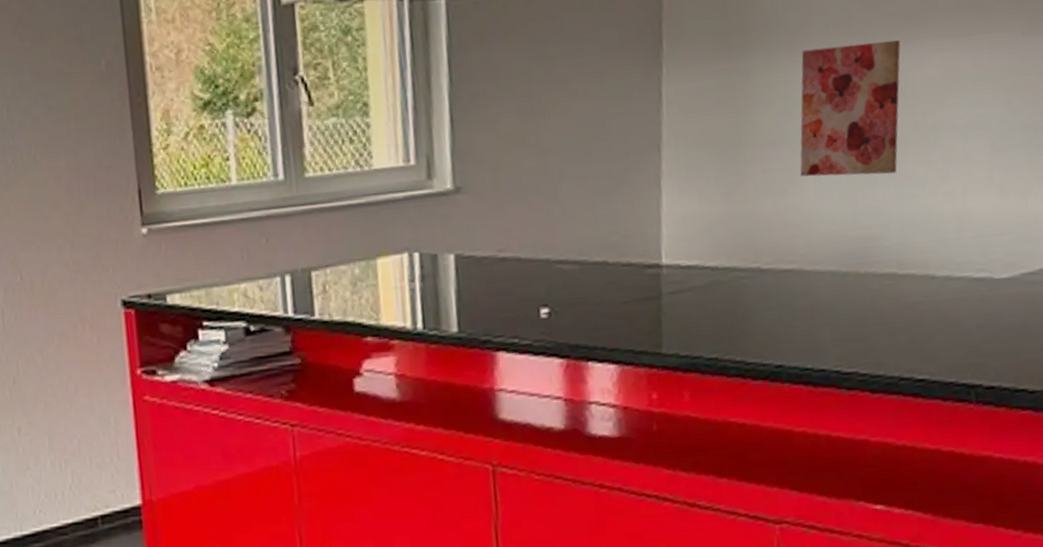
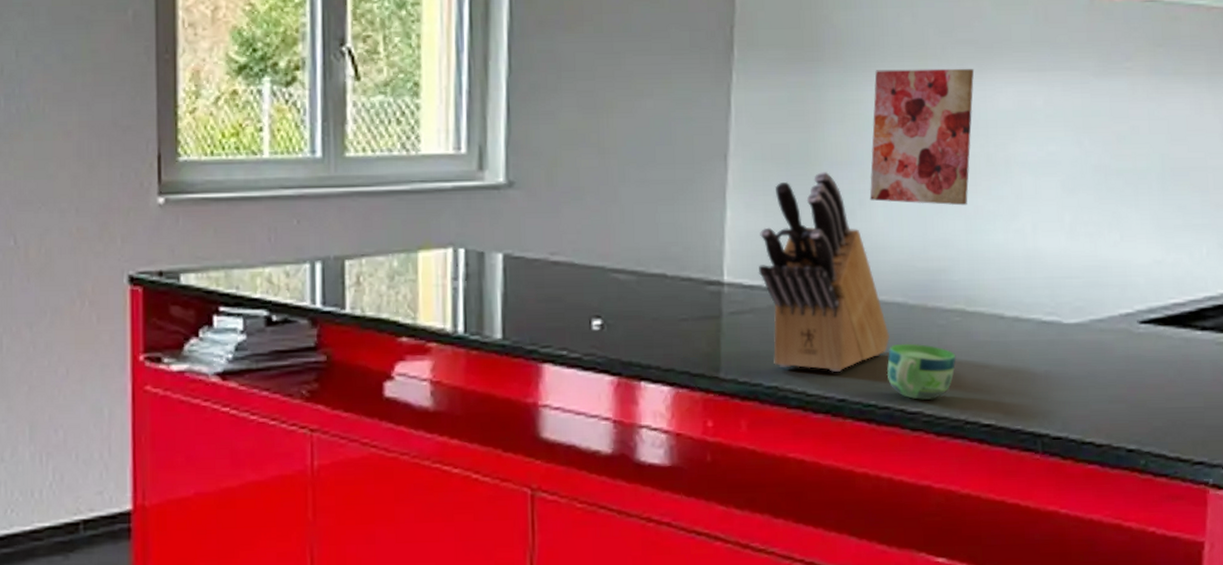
knife block: none [694,152,824,341] -> present [758,171,890,372]
cup: none [821,308,889,361] -> present [886,343,956,400]

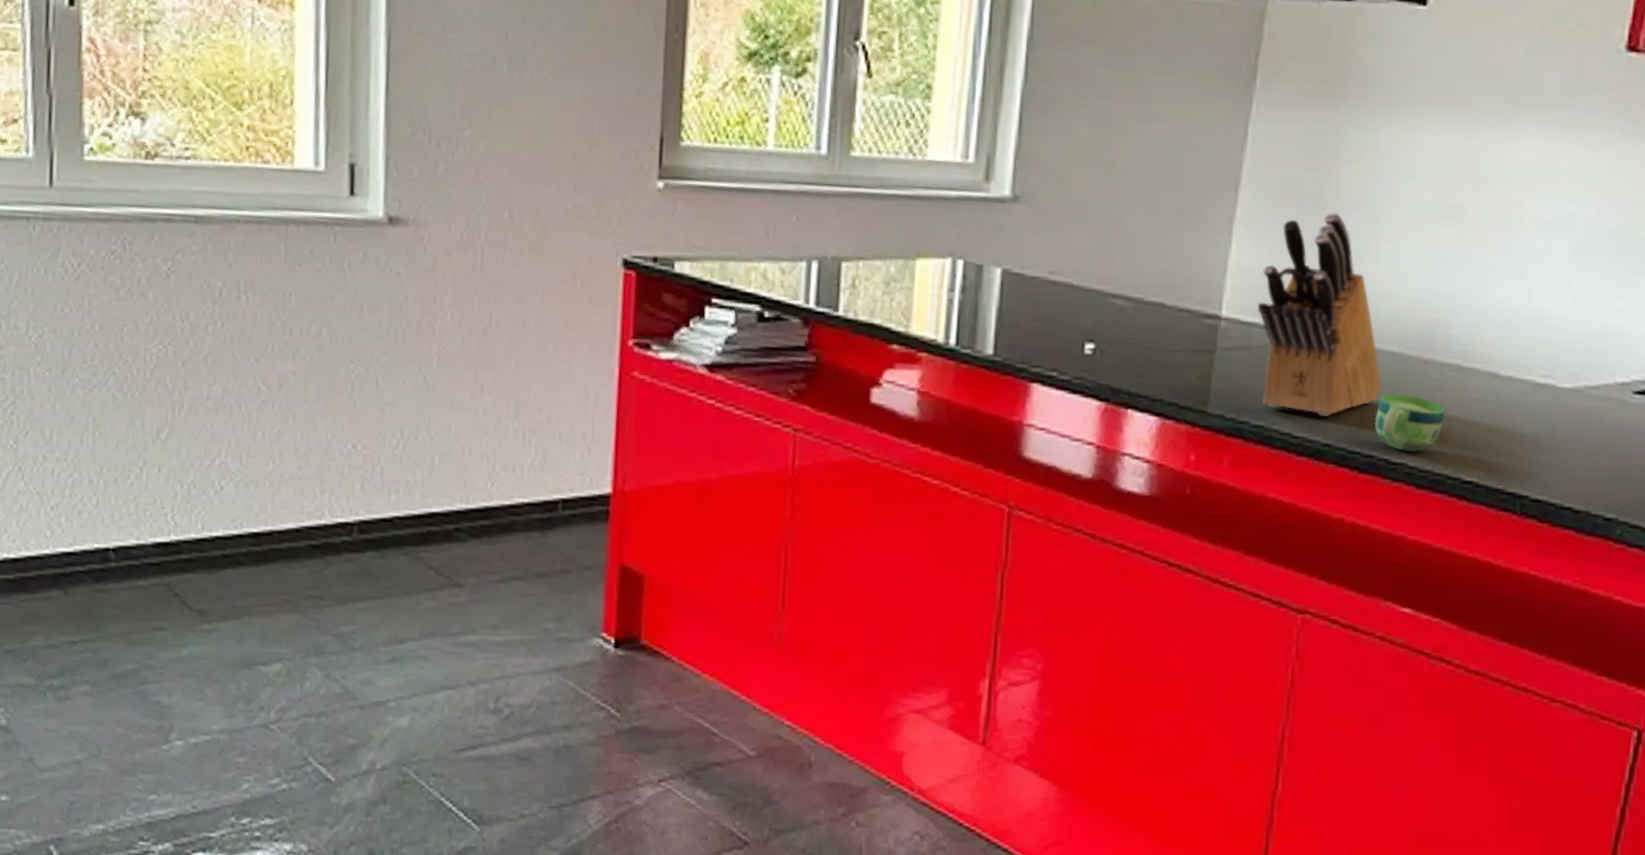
wall art: present [869,68,975,206] -> none [1378,112,1500,260]

